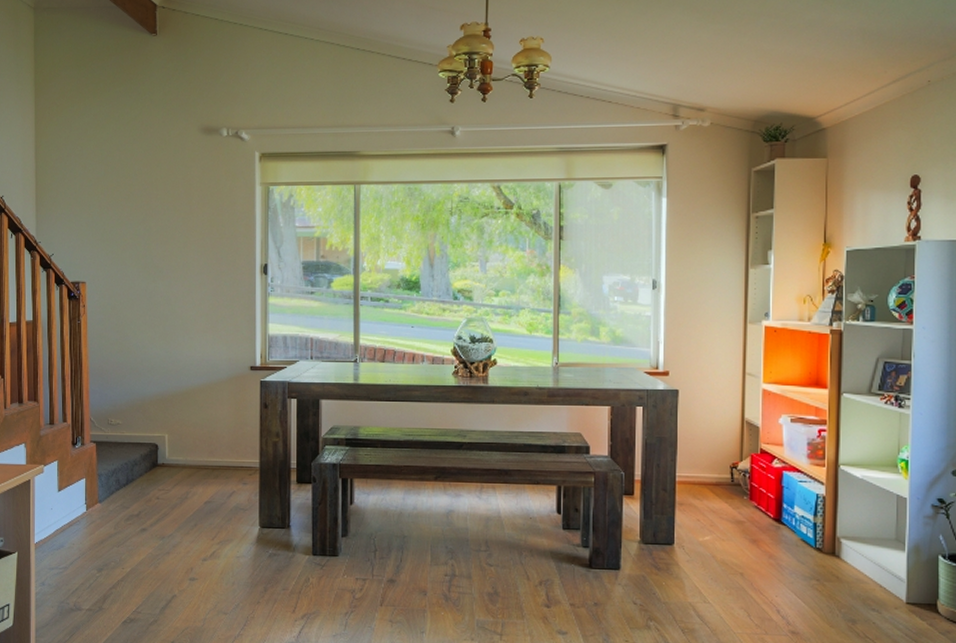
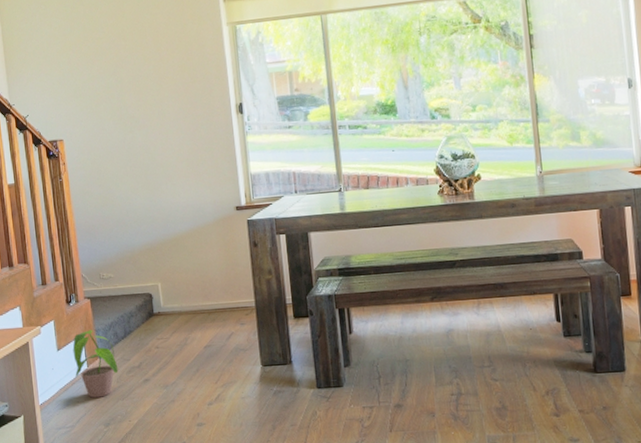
potted plant: none [73,474,117,542] -> present [72,330,119,398]

